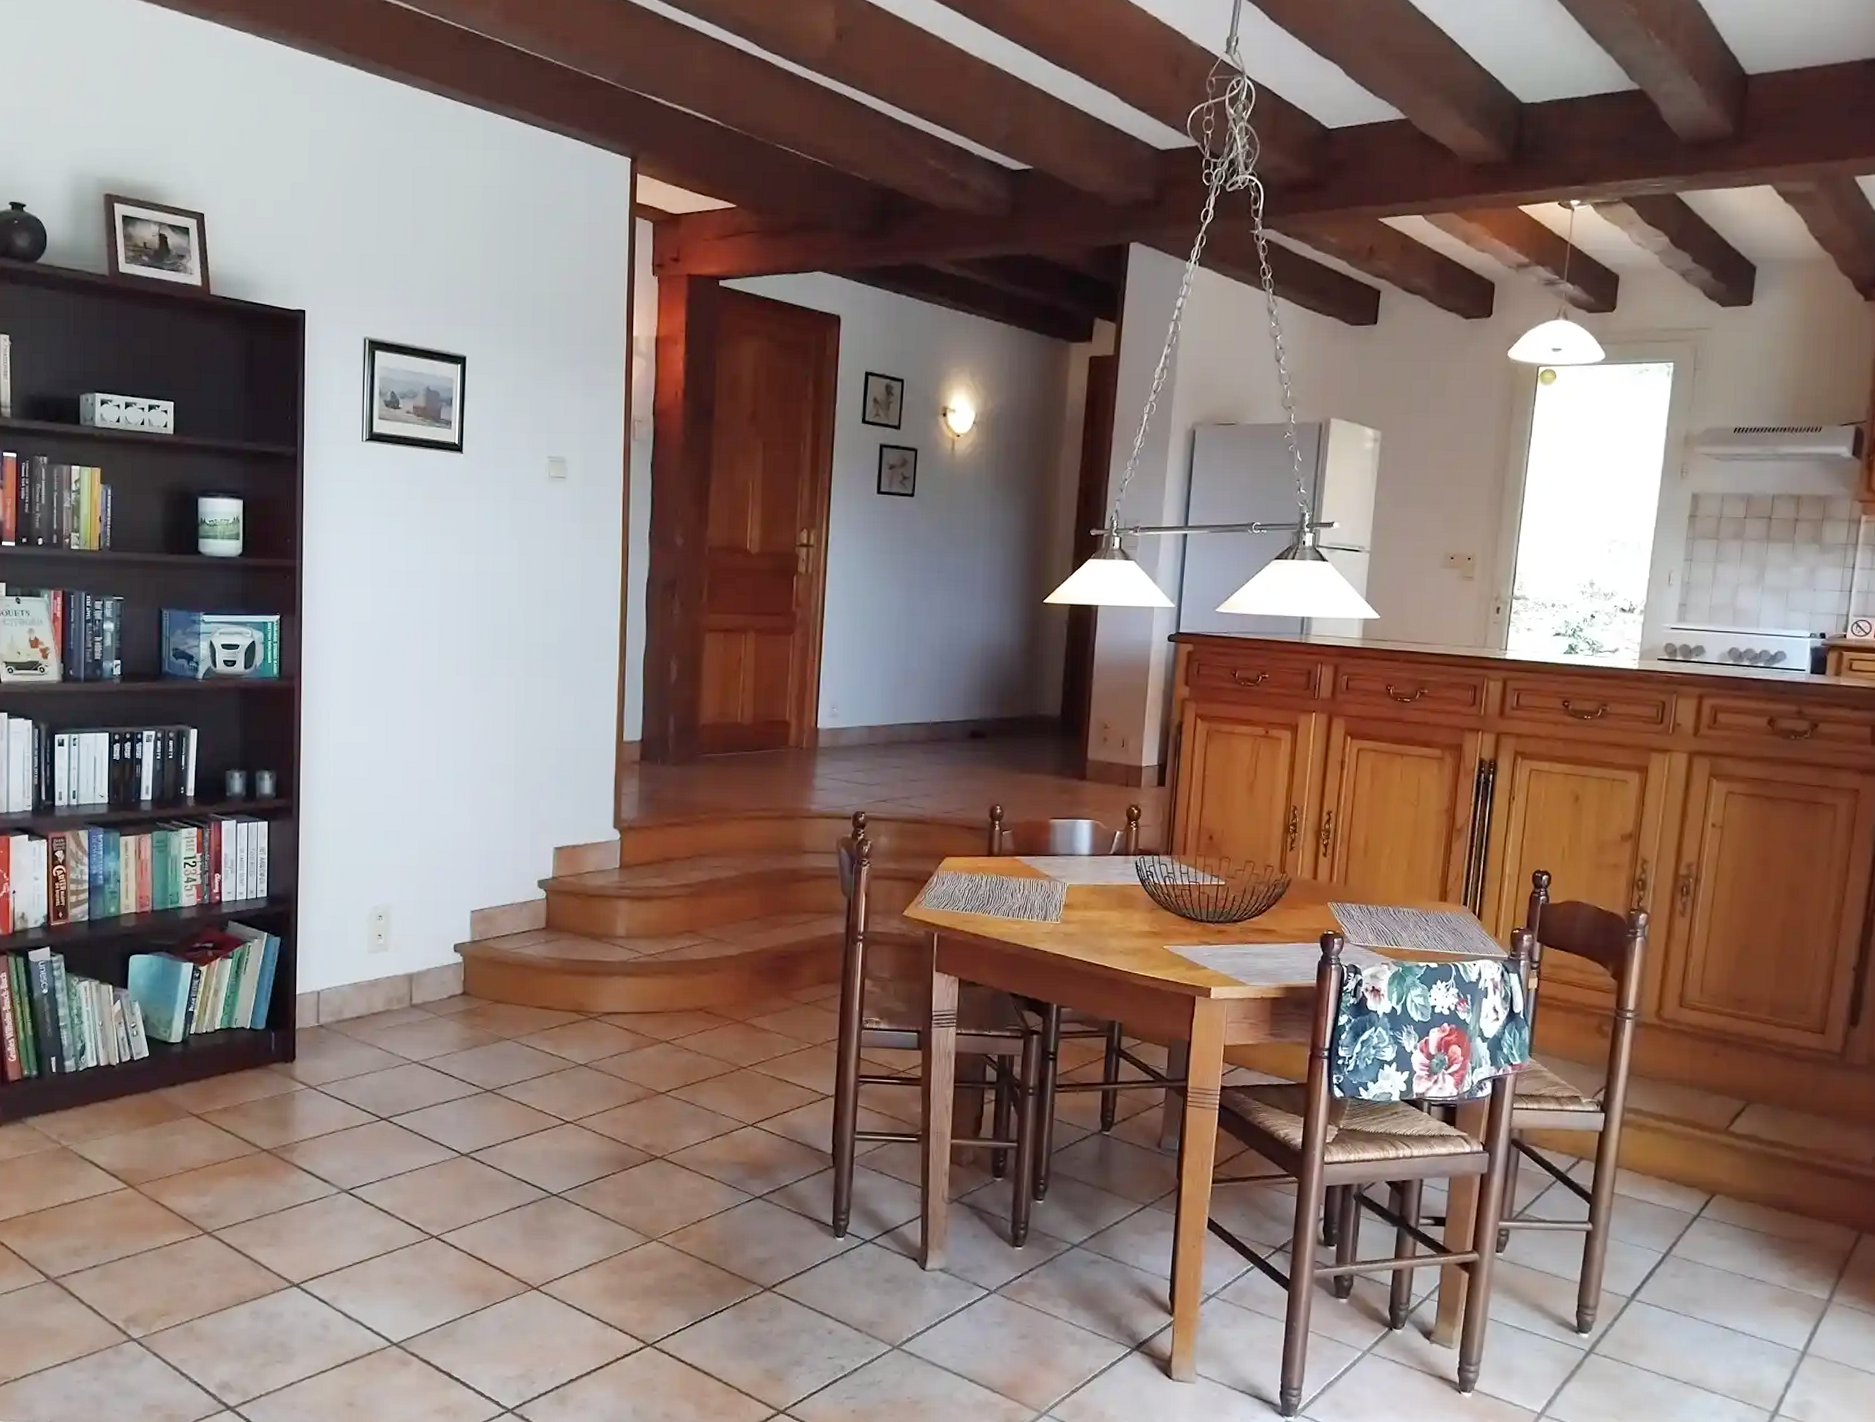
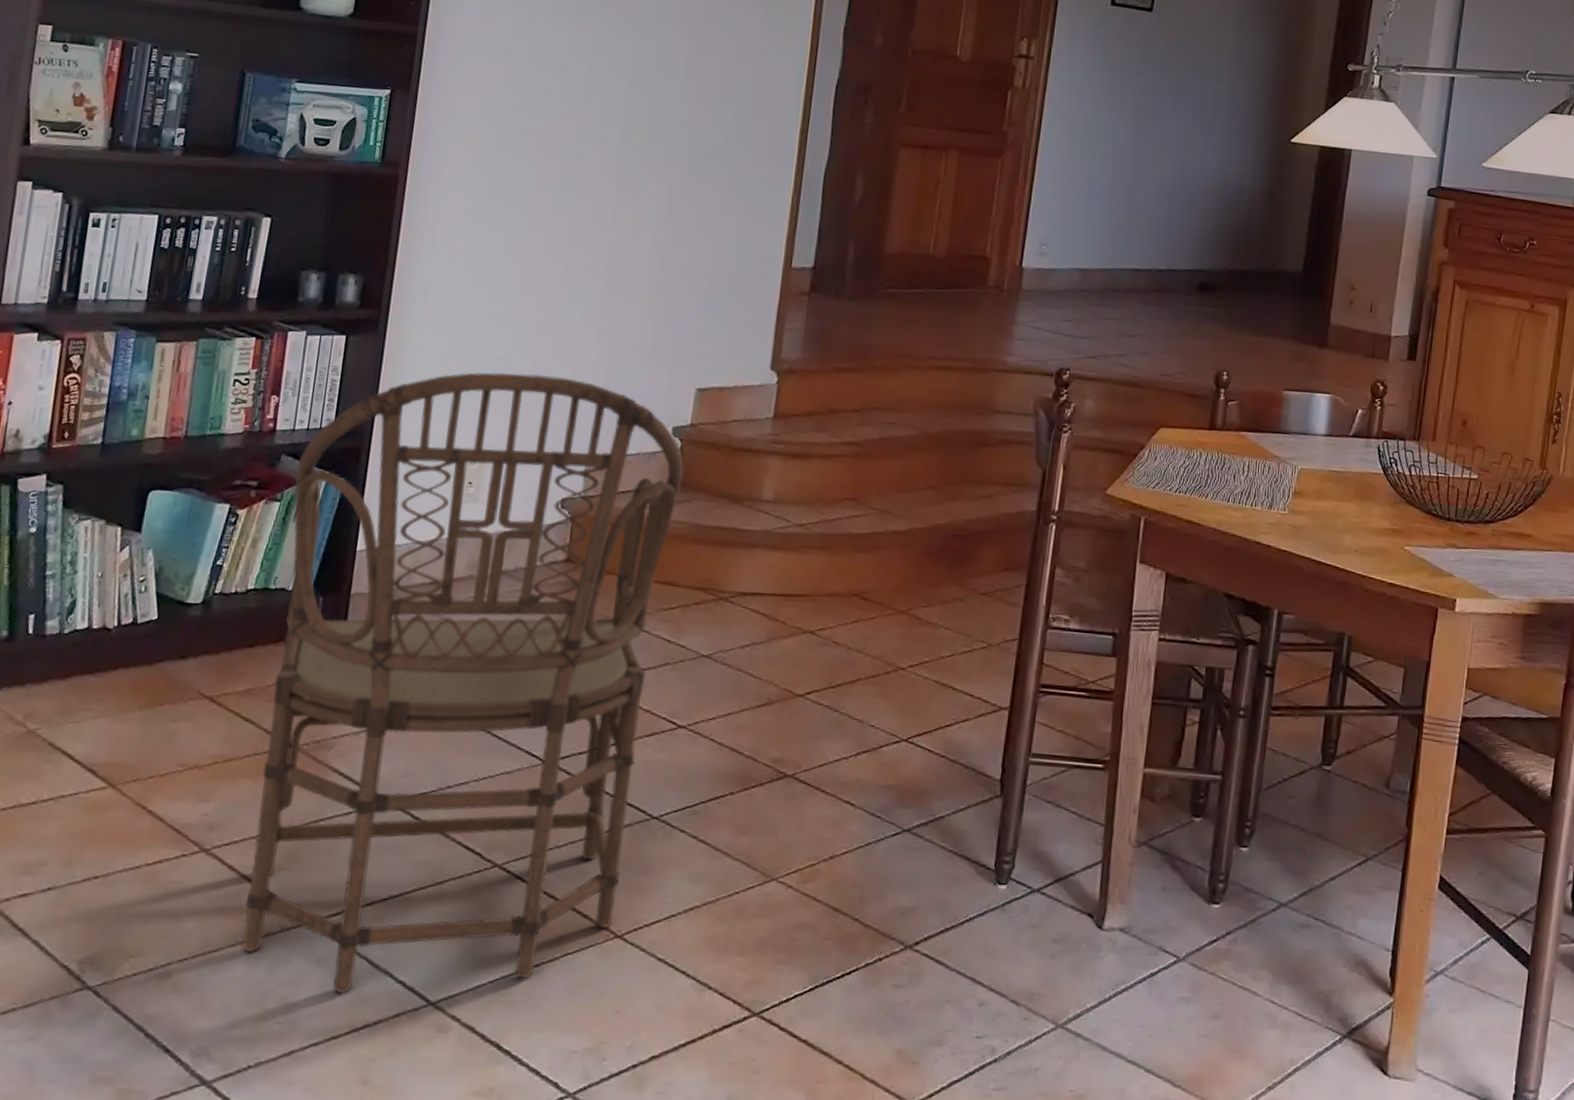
armchair: none [241,843,550,1338] -> present [242,372,684,993]

